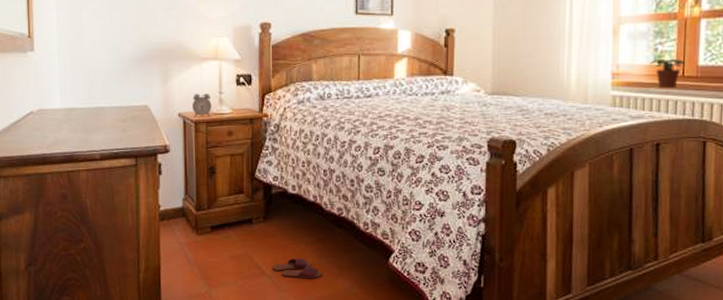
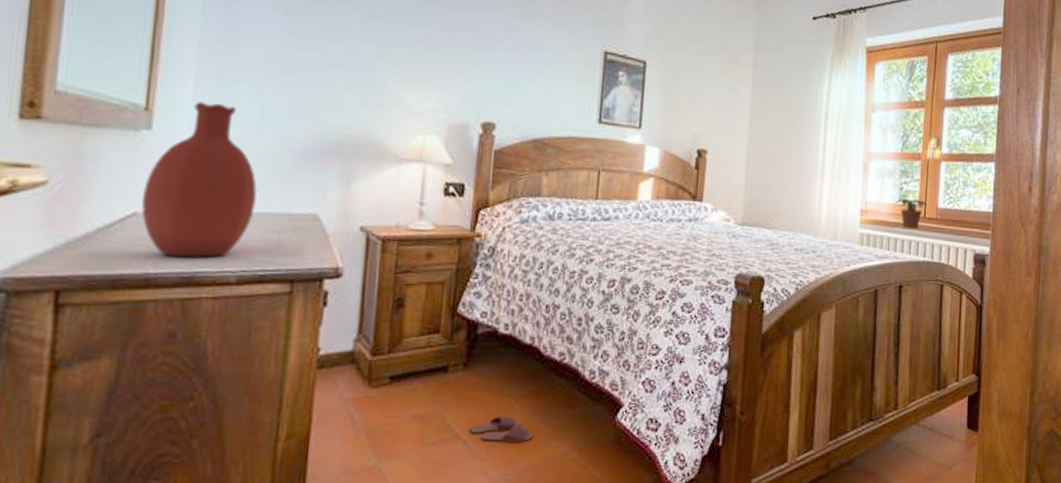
decorative vase: none [35,27,106,142] -> present [141,101,257,258]
alarm clock: present [192,94,212,118] -> none [381,203,408,234]

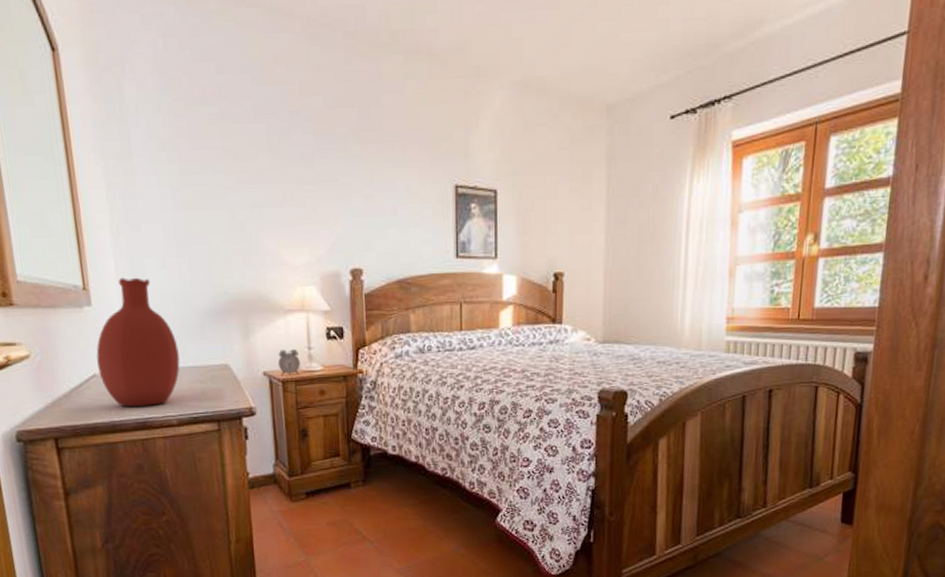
alarm clock: none [381,203,408,234] -> present [278,349,300,377]
slippers: present [470,417,534,441] -> none [374,522,427,542]
potted plant: present [895,199,926,229] -> none [764,302,801,332]

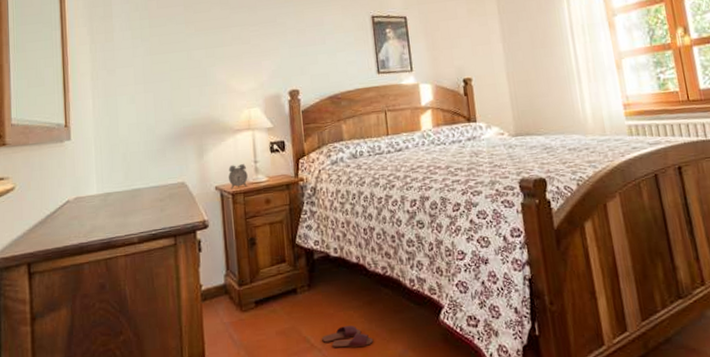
decorative vase: present [96,277,180,407] -> none [71,112,143,229]
slippers: none [374,522,427,542] -> present [322,325,374,348]

